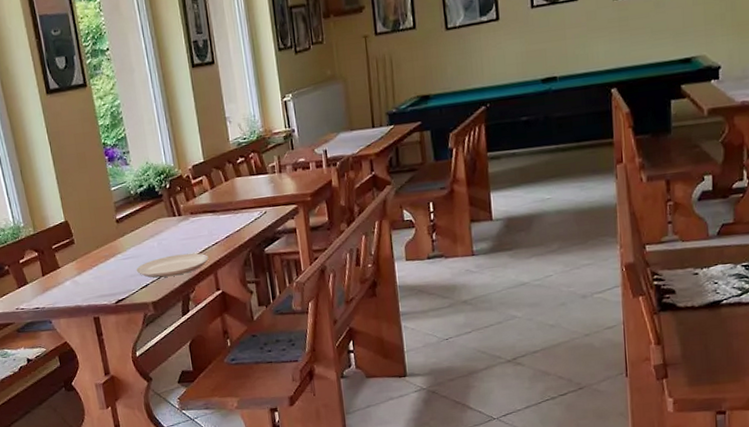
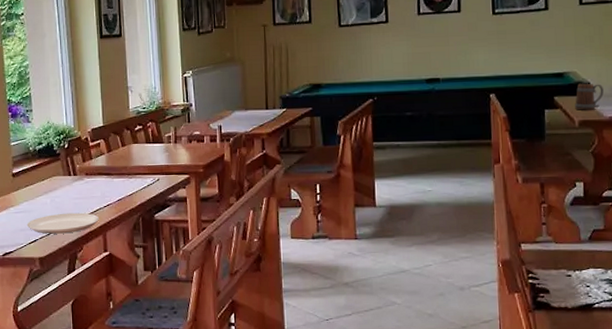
beer mug: none [704,66,735,98] -> present [575,83,604,111]

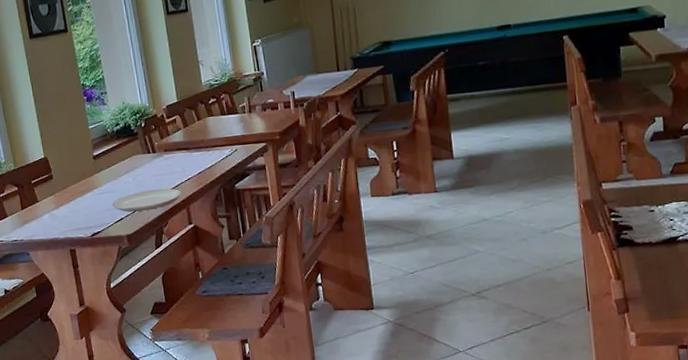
beer mug: present [575,83,604,111] -> none [650,15,680,45]

